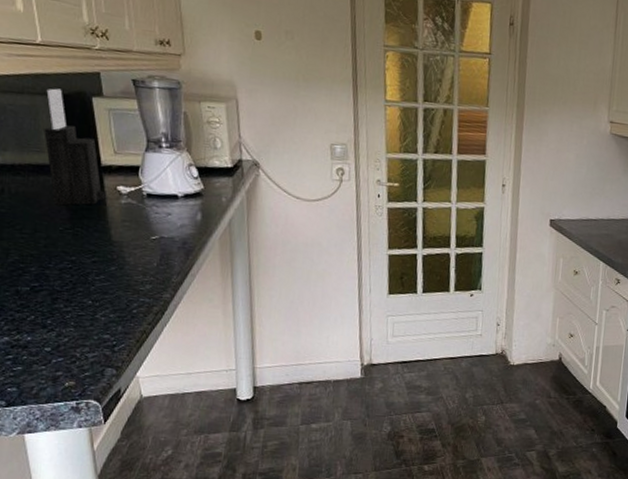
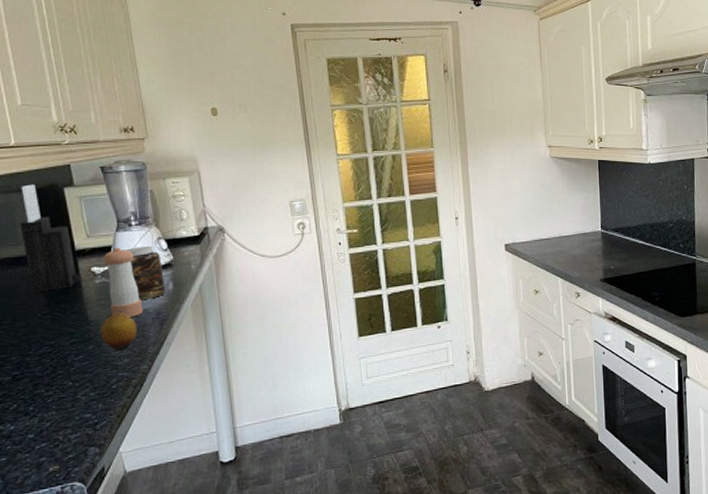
fruit: none [122,237,162,275] -> present [100,313,137,350]
pepper shaker: none [129,168,169,243] -> present [103,247,143,317]
jar: none [154,170,194,228] -> present [125,247,165,301]

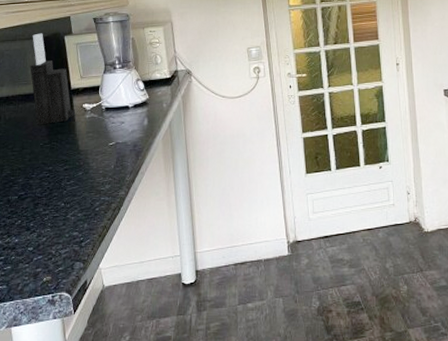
fruit: present [100,313,137,350] -> none [87,145,117,176]
pepper shaker: present [103,247,143,317] -> none [92,87,123,148]
jar: present [125,247,165,301] -> none [110,87,142,134]

